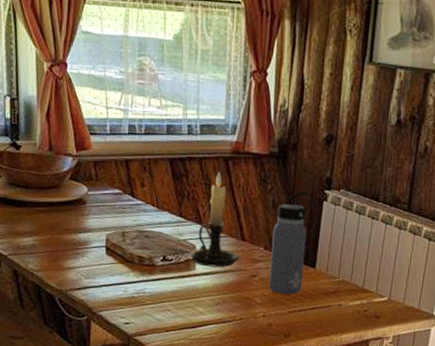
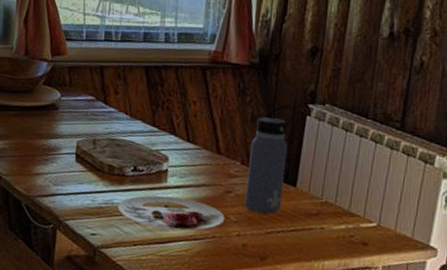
plate: none [149,283,251,315] -> present [118,195,225,231]
candle holder: present [190,172,239,268] -> none [161,82,214,181]

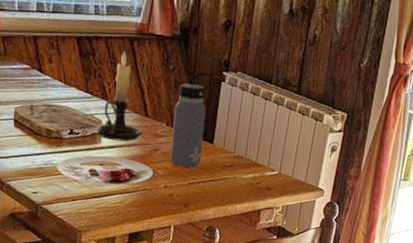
candle holder: none [161,82,214,181] -> present [96,52,143,142]

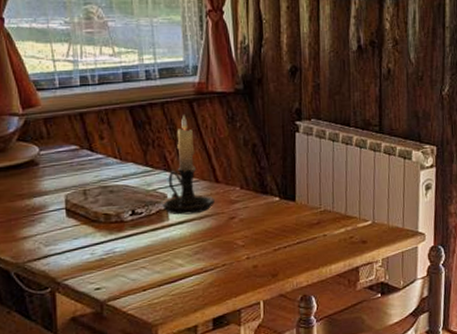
plate: present [57,155,154,185] -> none [120,232,233,268]
water bottle: present [170,72,211,168] -> none [247,125,284,233]

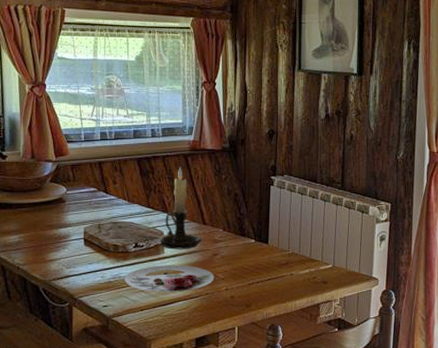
plate: none [120,232,233,268] -> present [125,265,215,292]

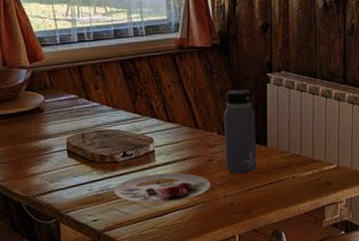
candle holder: present [158,167,202,250] -> none [148,68,195,157]
water bottle: none [229,179,261,269] -> present [224,77,257,174]

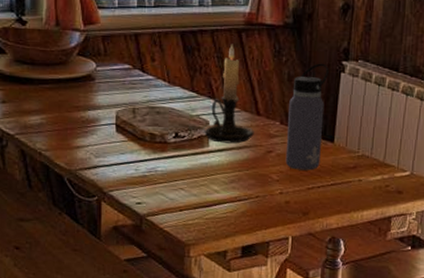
plate: present [114,173,211,203] -> none [162,160,268,193]
candle holder: none [148,68,195,157] -> present [203,45,254,144]

